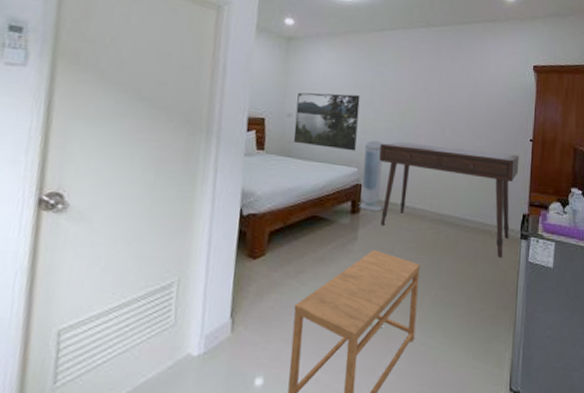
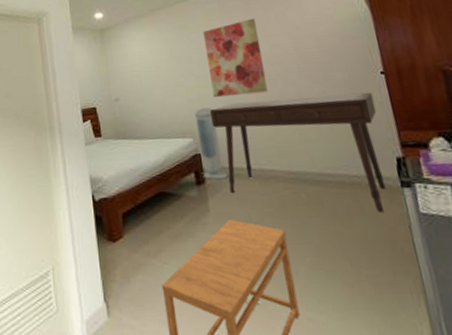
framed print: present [293,92,360,151] -> none [120,67,186,125]
wall art: none [387,65,442,138] -> present [202,18,269,98]

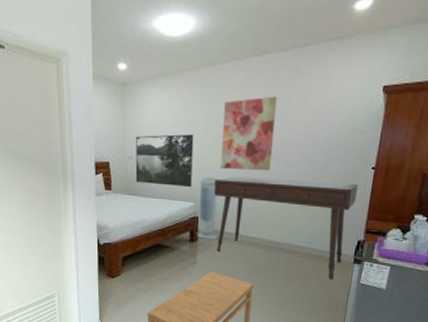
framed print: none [120,67,186,125] -> present [135,134,194,188]

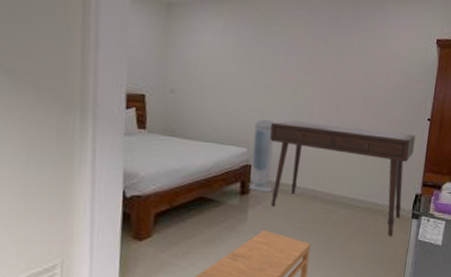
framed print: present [135,134,194,188] -> none [177,66,250,131]
wall art: present [221,96,278,171] -> none [278,37,340,117]

